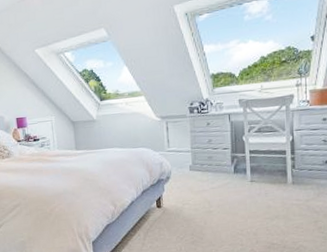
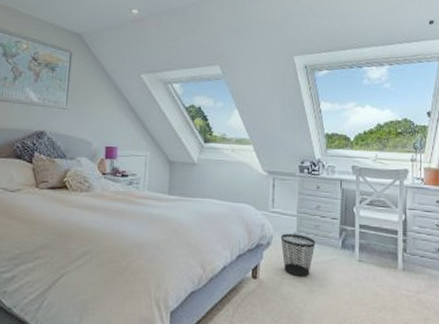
wastebasket: none [178,166,211,202] -> present [280,233,316,277]

